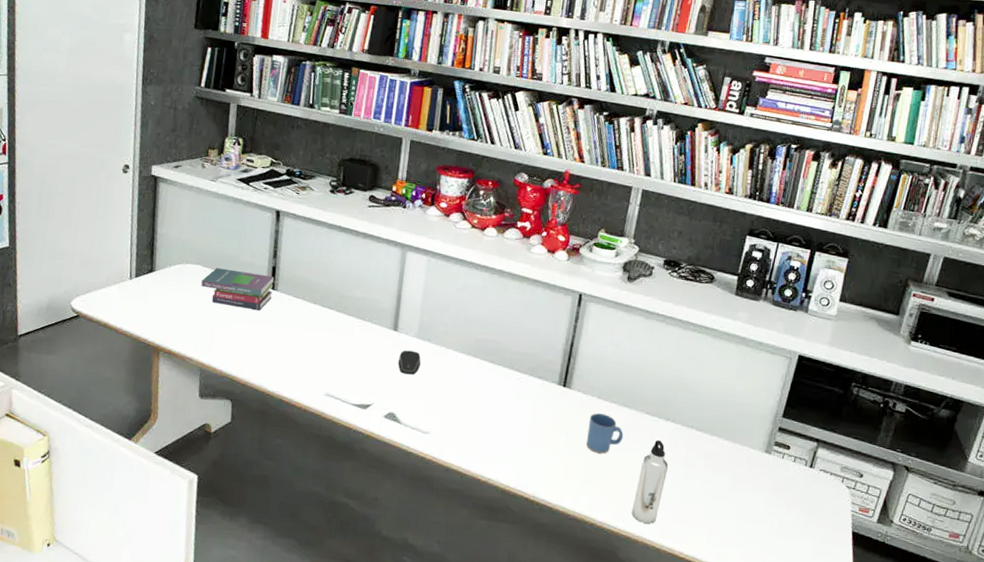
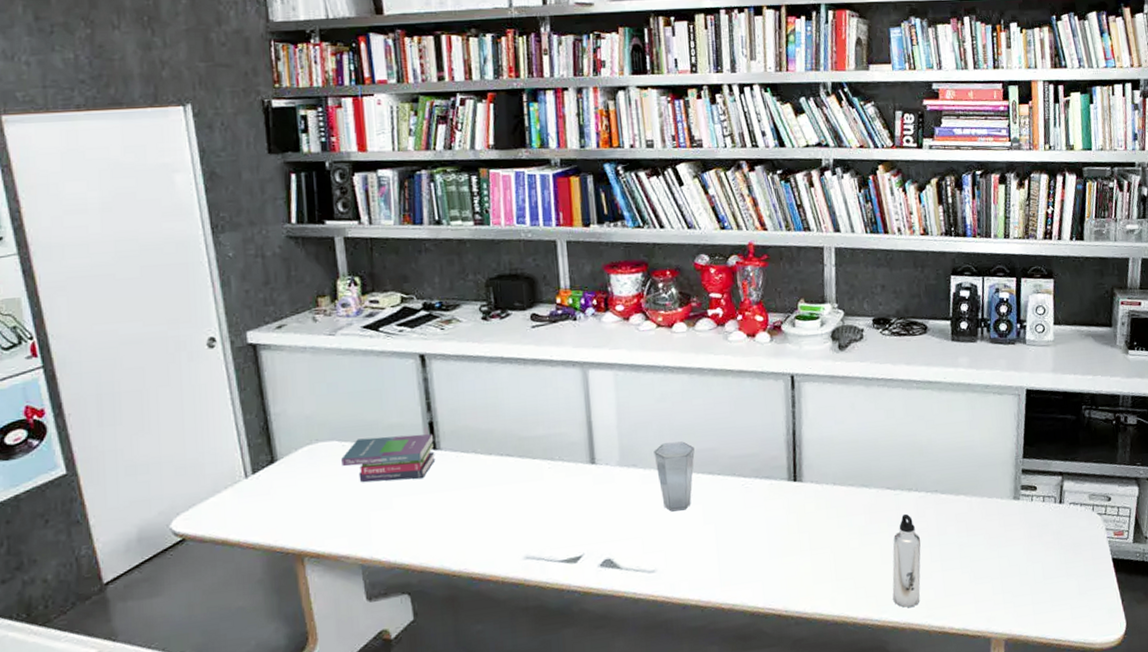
computer mouse: present [398,350,421,375] -> none [603,482,630,511]
cup: none [446,327,482,388] -> present [654,441,695,512]
mug: present [587,413,624,454] -> none [828,500,869,545]

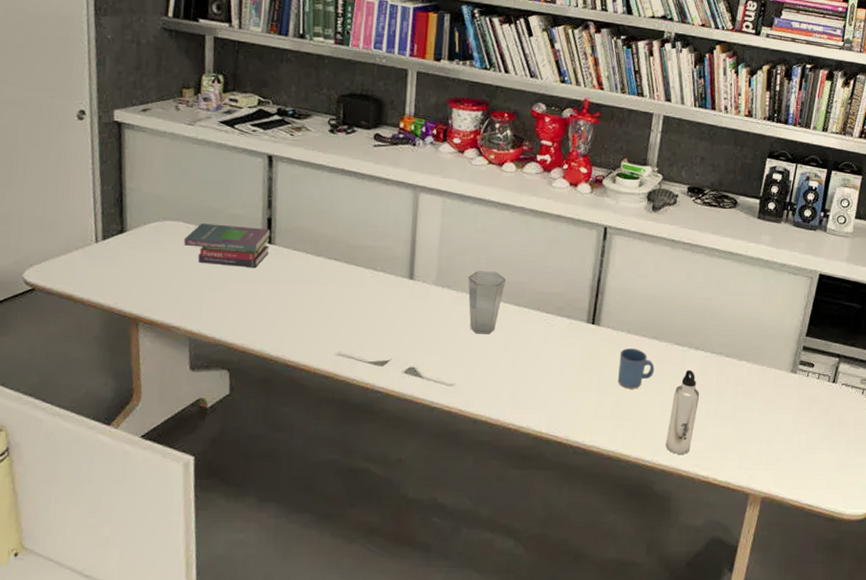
mug: none [828,500,869,545] -> present [618,348,655,389]

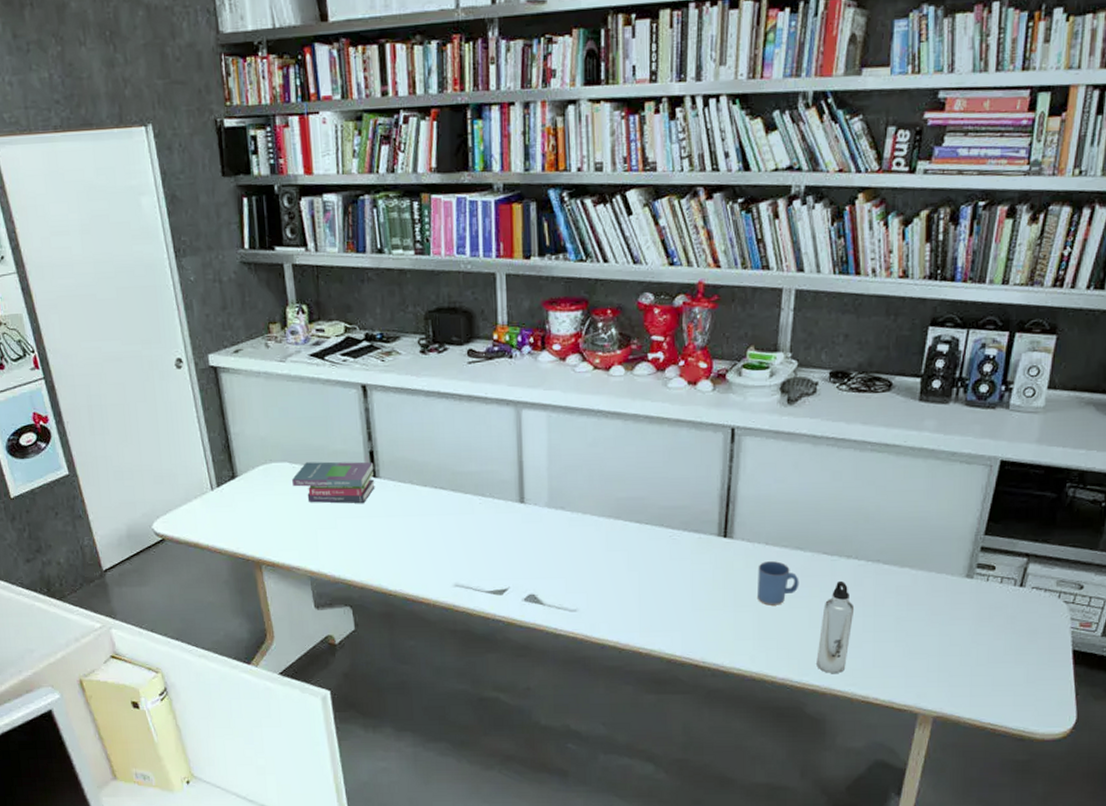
cup: present [468,271,506,334] -> none [582,488,623,556]

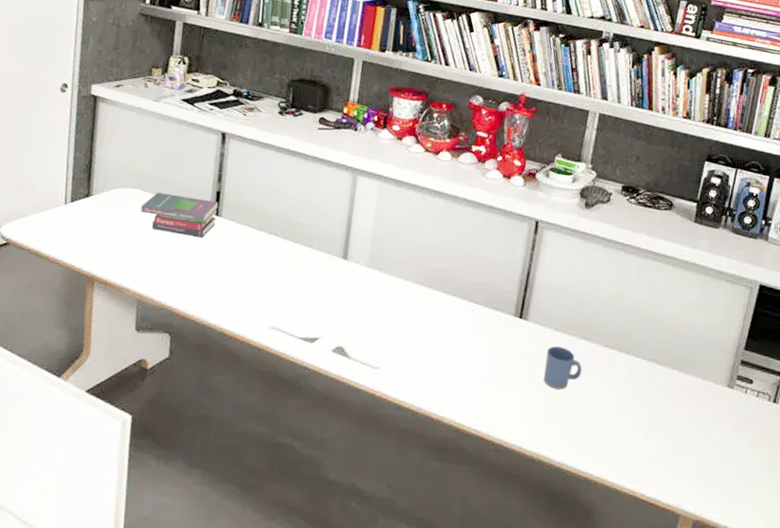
water bottle: present [816,580,855,673] -> none [591,374,629,464]

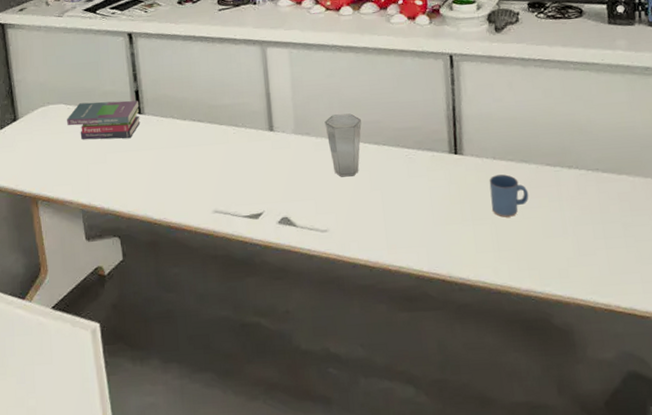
cup: none [398,255,436,320] -> present [324,113,362,177]

